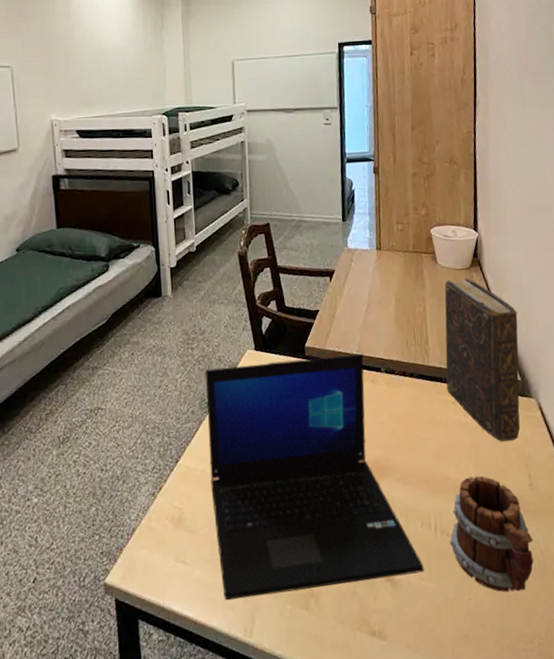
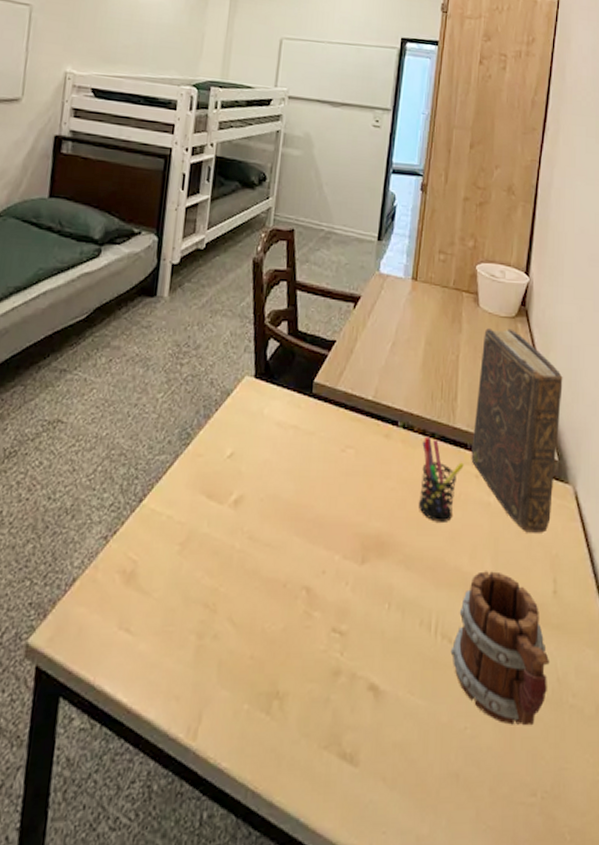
laptop: present [206,354,424,601] -> none [169,392,416,688]
pen holder: none [404,376,442,444] -> present [418,436,464,522]

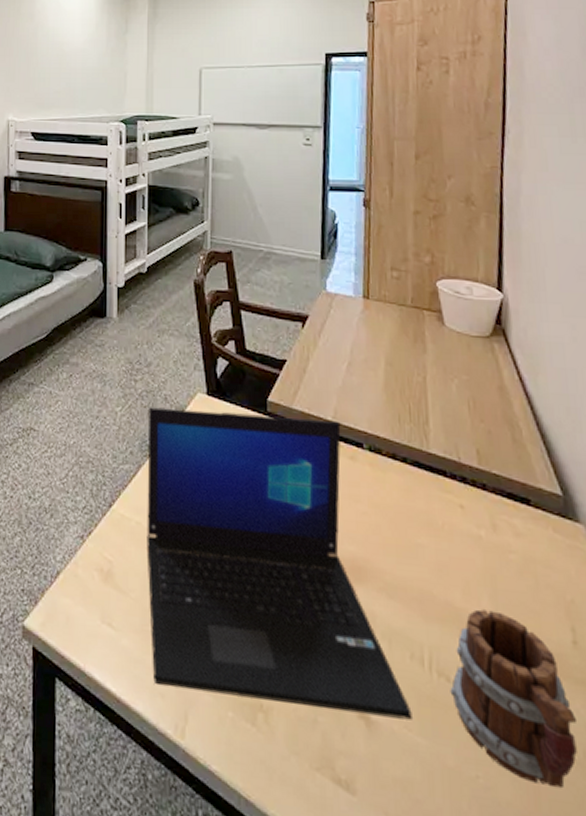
laptop: none [169,392,416,688] -> present [147,407,412,720]
pen holder: present [418,436,464,522] -> none [393,460,445,553]
book: present [471,327,563,533] -> none [451,347,560,575]

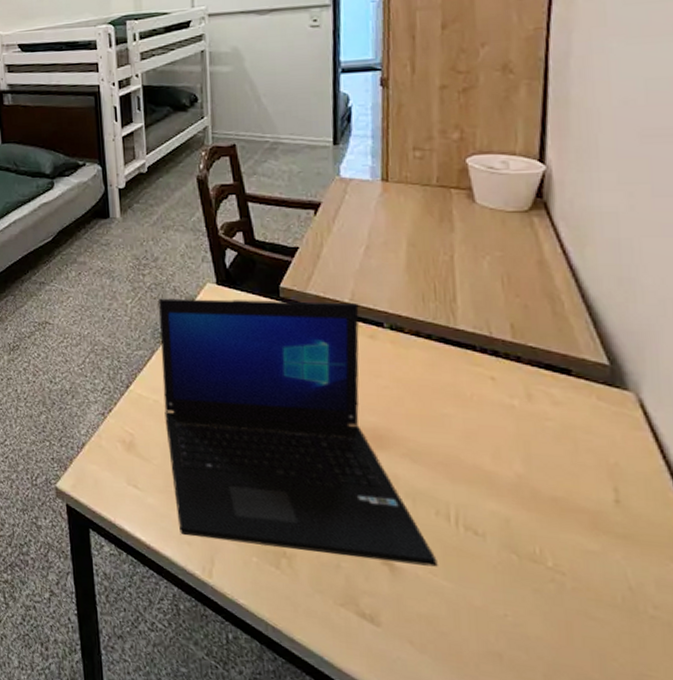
mug: present [450,609,577,789] -> none [477,472,615,627]

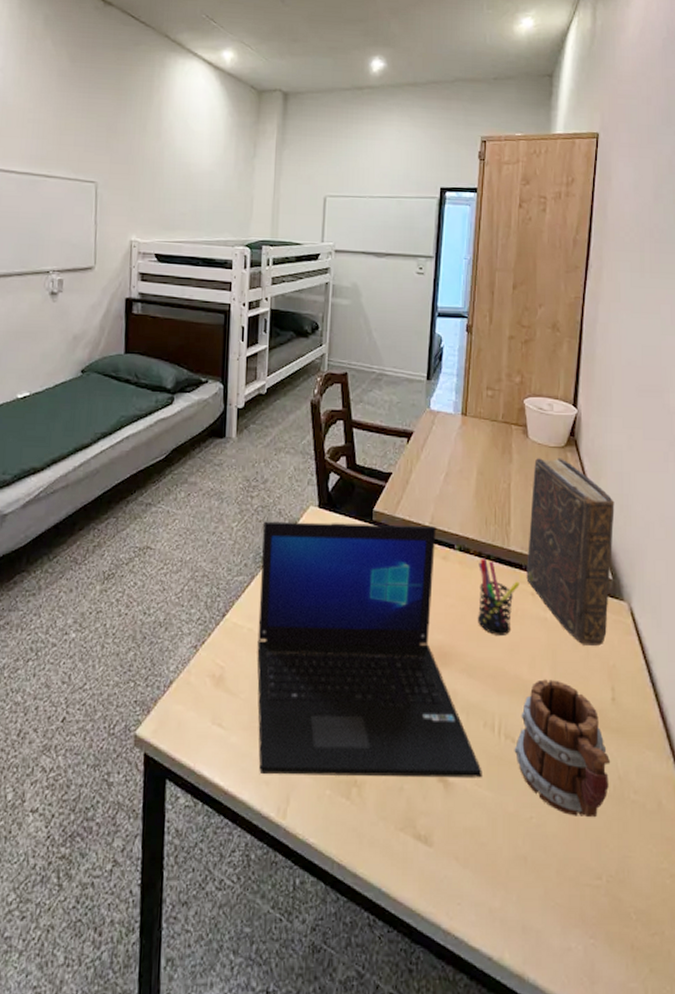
pen holder: none [416,337,474,422] -> present [477,558,520,635]
mug: none [477,472,615,627] -> present [514,679,610,818]
book: none [481,224,610,440] -> present [526,457,615,646]

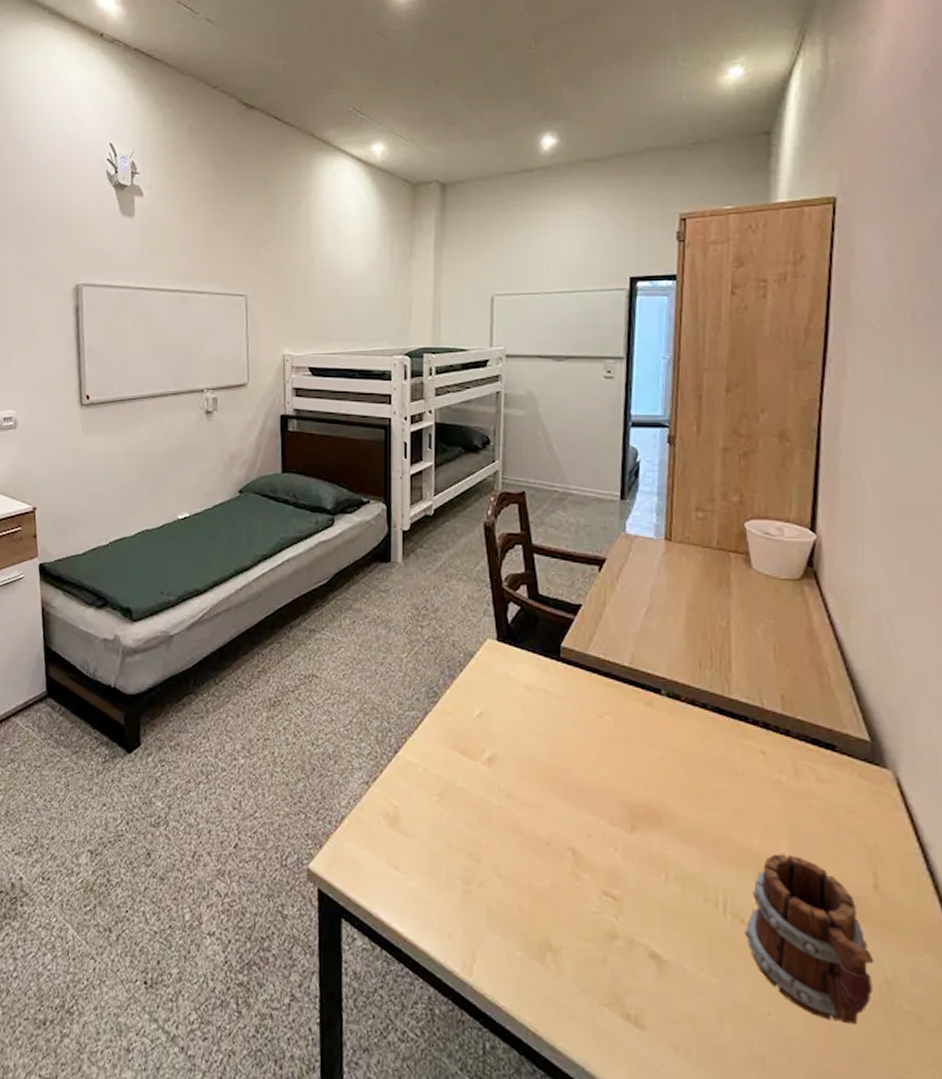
laptop: present [257,521,482,778] -> none [434,653,704,960]
pen holder: present [477,558,520,635] -> none [692,706,746,798]
book: present [526,457,615,646] -> none [753,591,871,820]

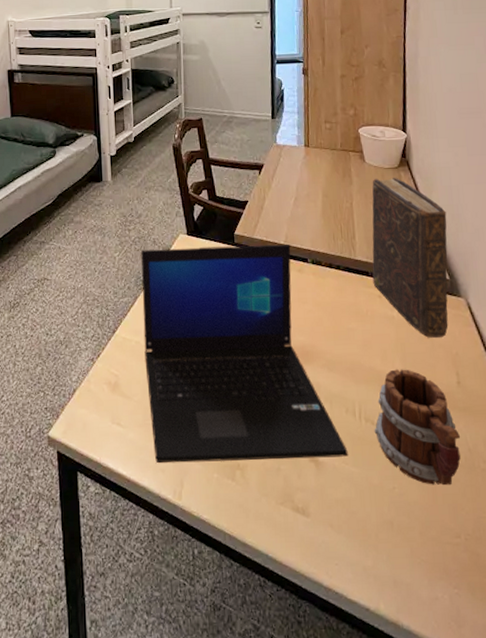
laptop: none [434,653,704,960] -> present [141,245,348,464]
book: none [753,591,871,820] -> present [372,177,448,338]

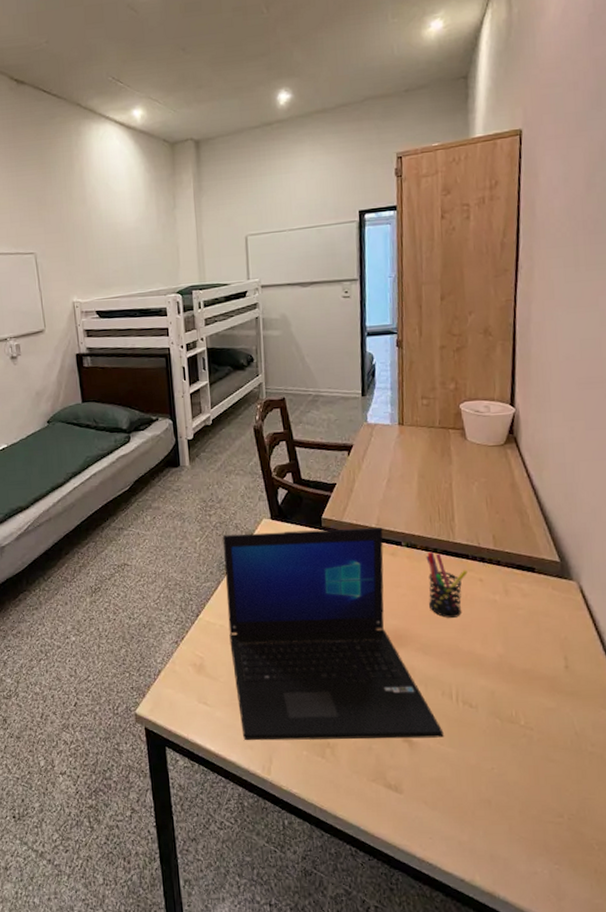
pen holder: none [330,268,368,334] -> present [426,551,468,618]
book: present [372,177,448,338] -> none [473,455,559,622]
mug: present [374,369,461,486] -> none [472,653,566,768]

